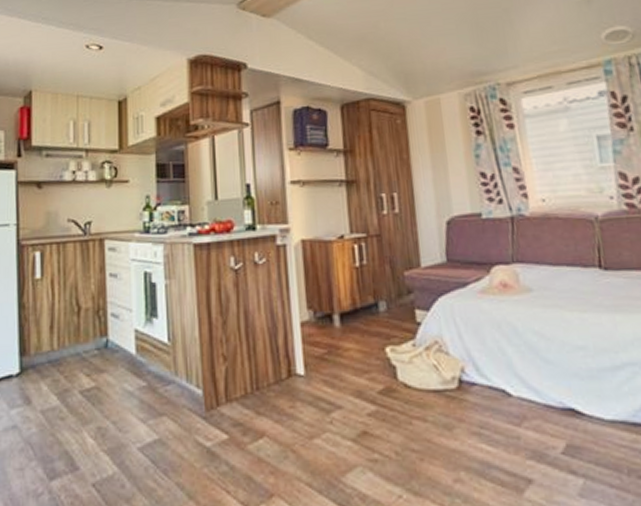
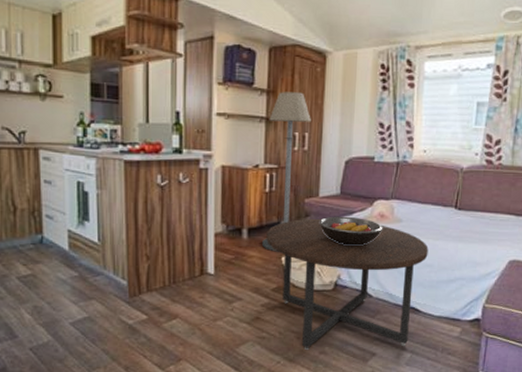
floor lamp: none [349,148,398,342] -> present [262,92,311,252]
coffee table: none [363,294,577,478] -> present [266,218,429,351]
fruit bowl: none [425,289,508,327] -> present [319,216,382,246]

